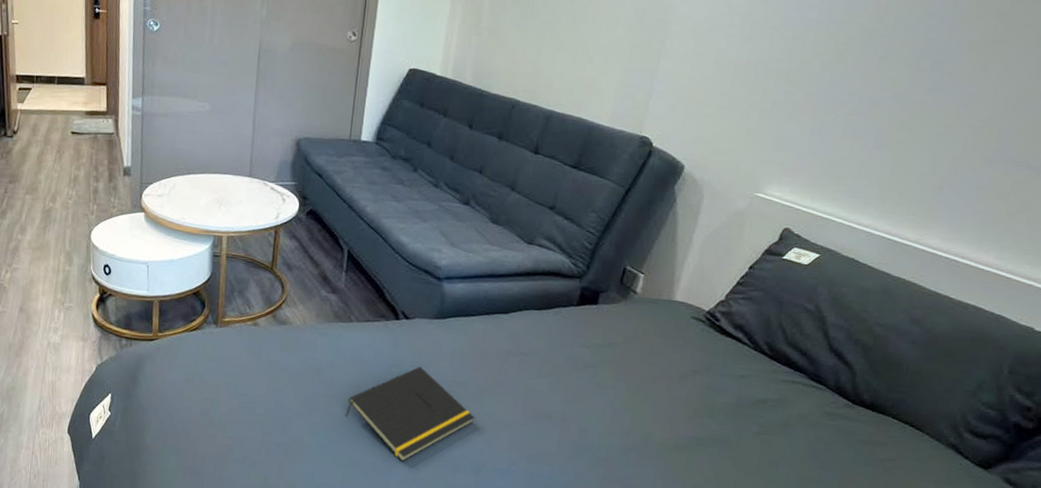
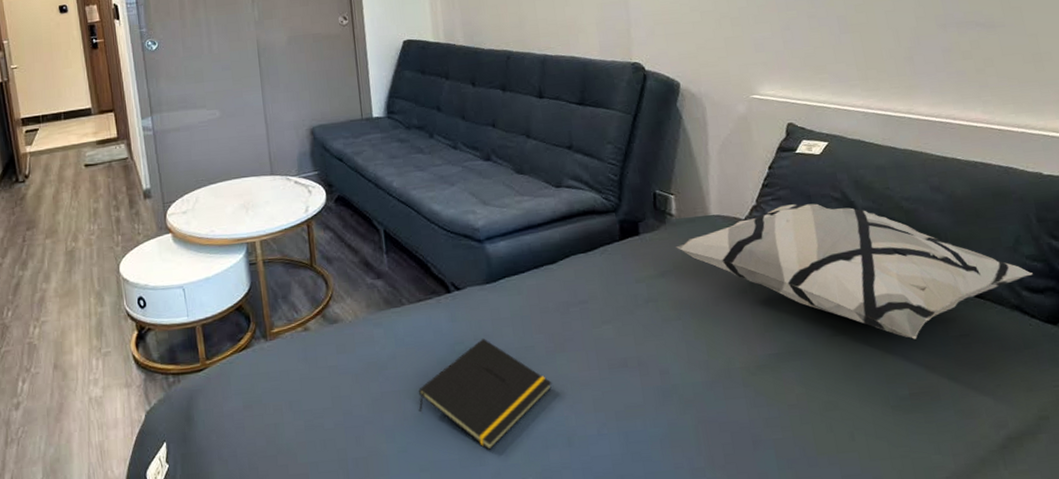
decorative pillow: none [630,305,983,453] -> present [676,203,1033,339]

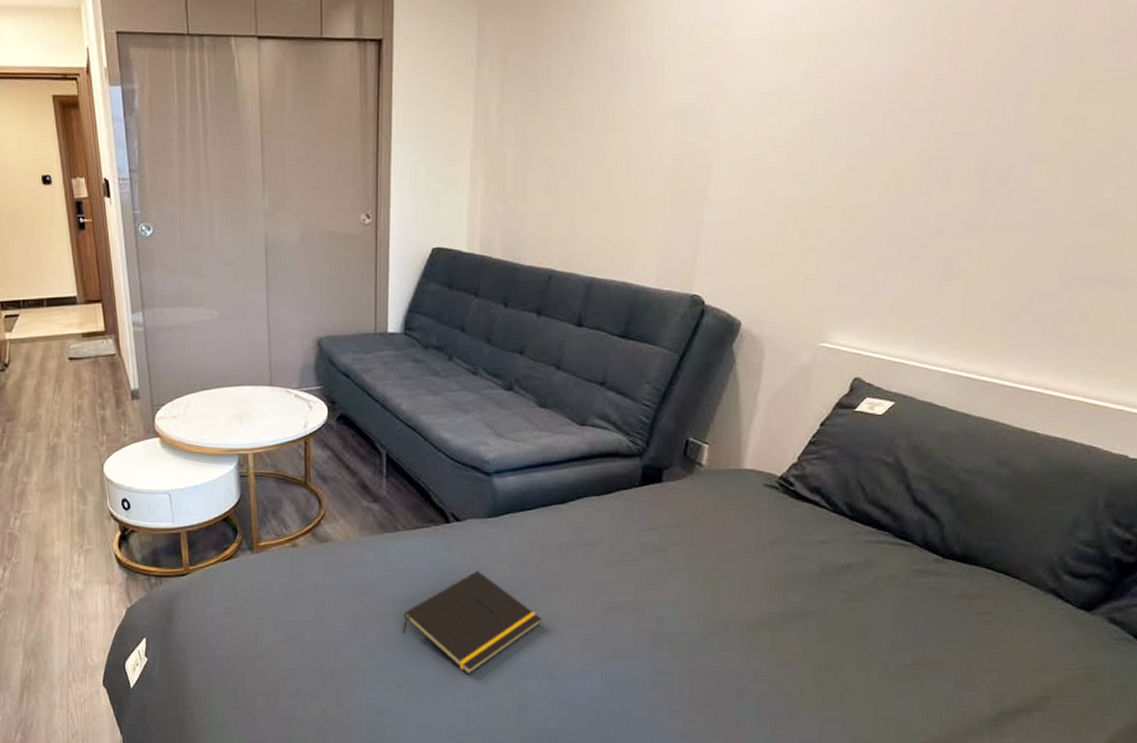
decorative pillow: present [676,203,1033,339] -> none [699,465,1082,612]

